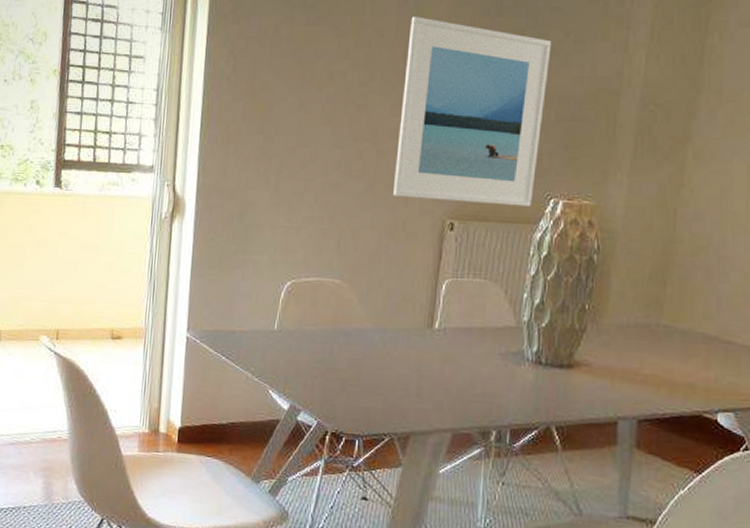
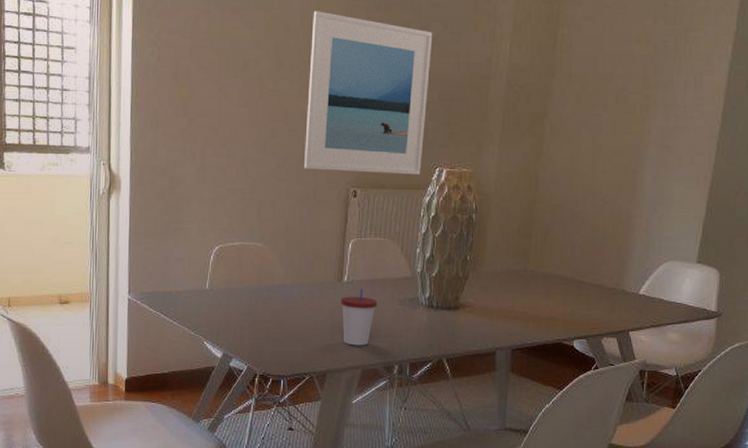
cup: none [430,338,474,406] -> present [341,289,378,346]

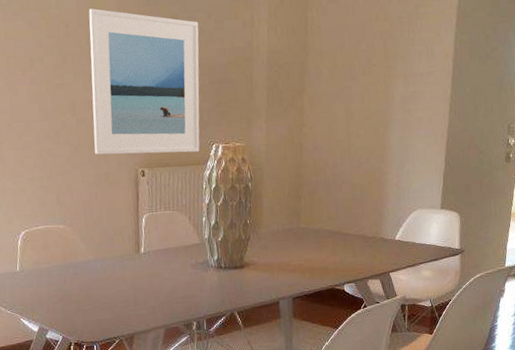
cup: present [341,289,378,346] -> none [140,258,173,309]

